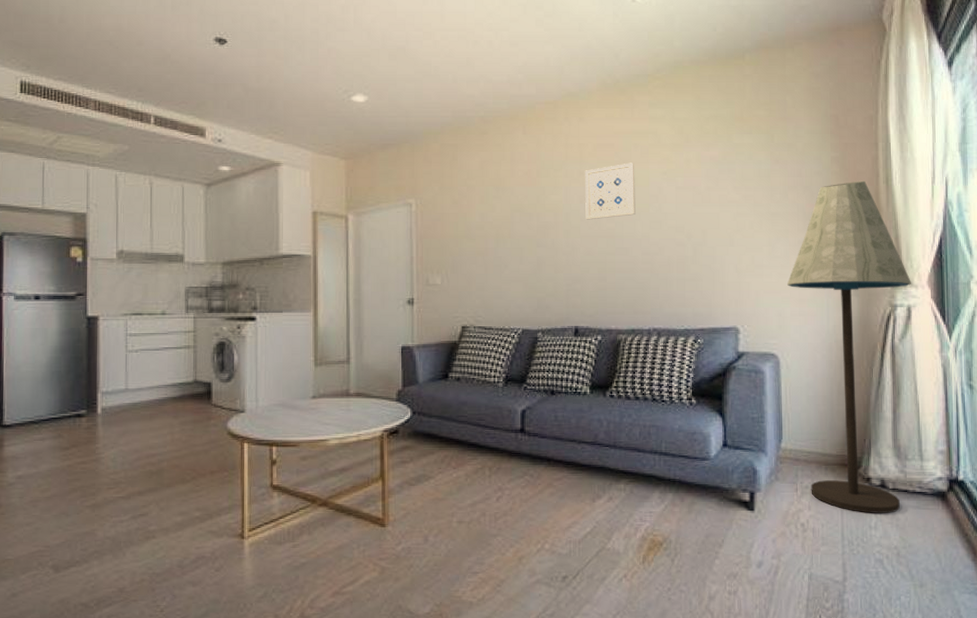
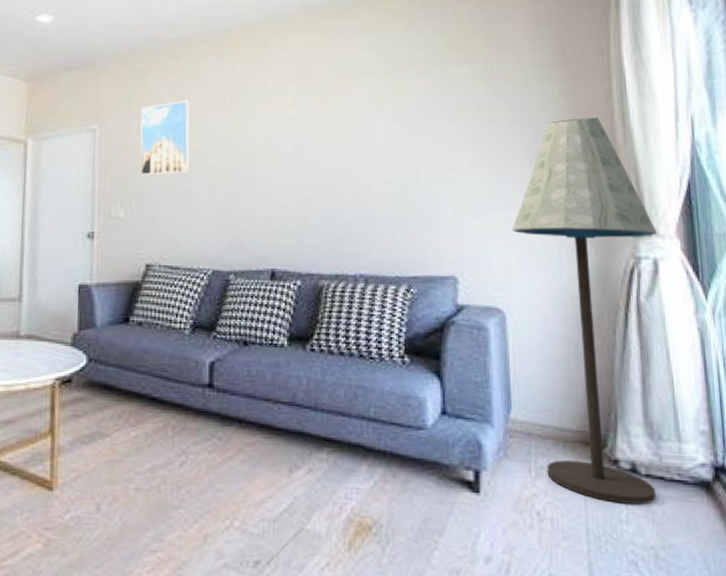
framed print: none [454,174,500,245] -> present [140,100,191,176]
wall art: present [584,162,635,220] -> none [283,91,340,152]

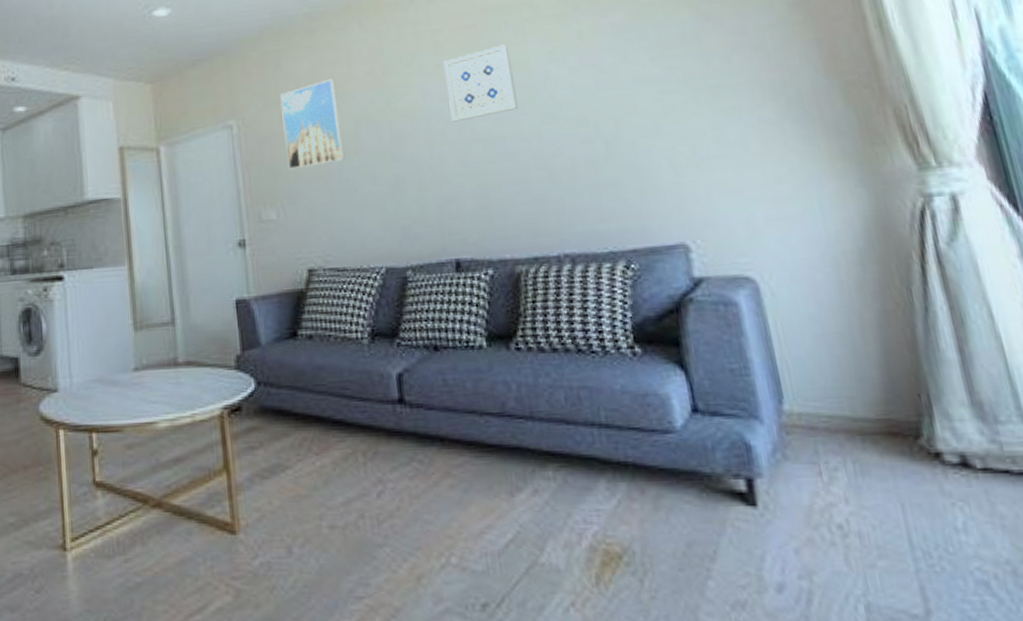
wall art: none [283,91,340,152] -> present [442,44,518,122]
floor lamp: present [511,116,658,505] -> none [750,27,1002,509]

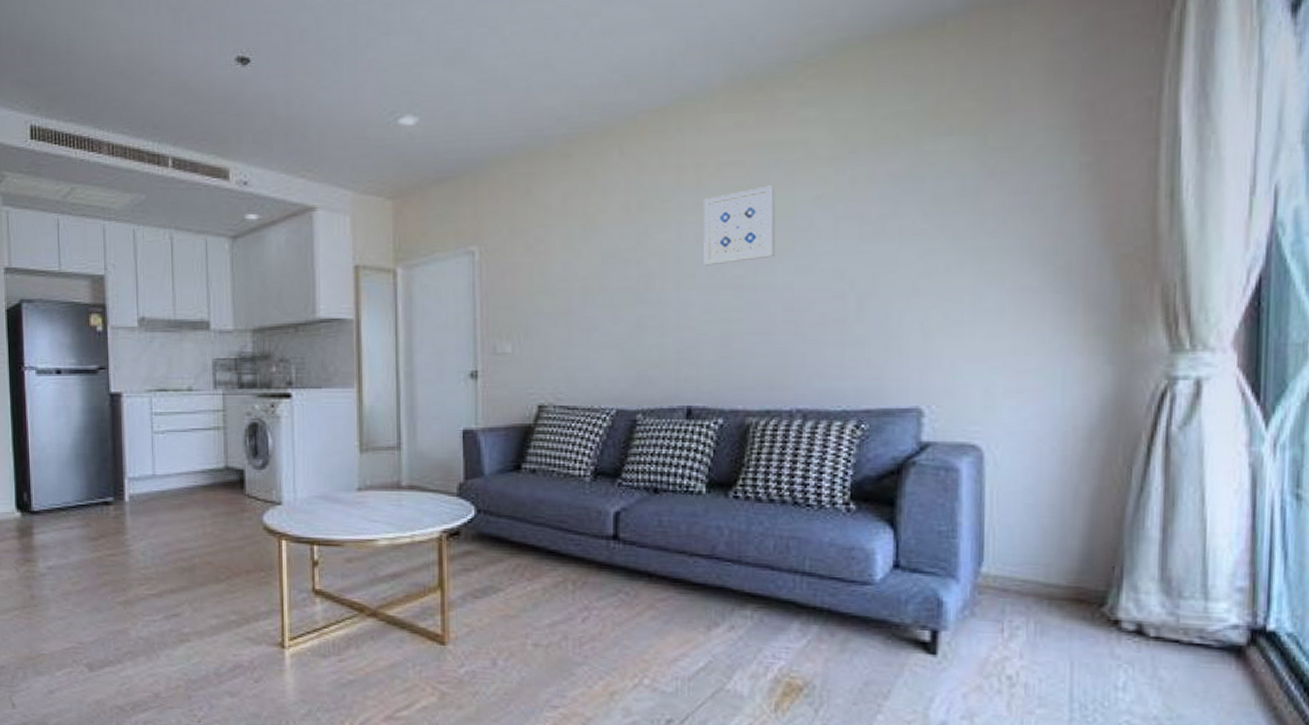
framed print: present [280,78,344,170] -> none [527,209,587,303]

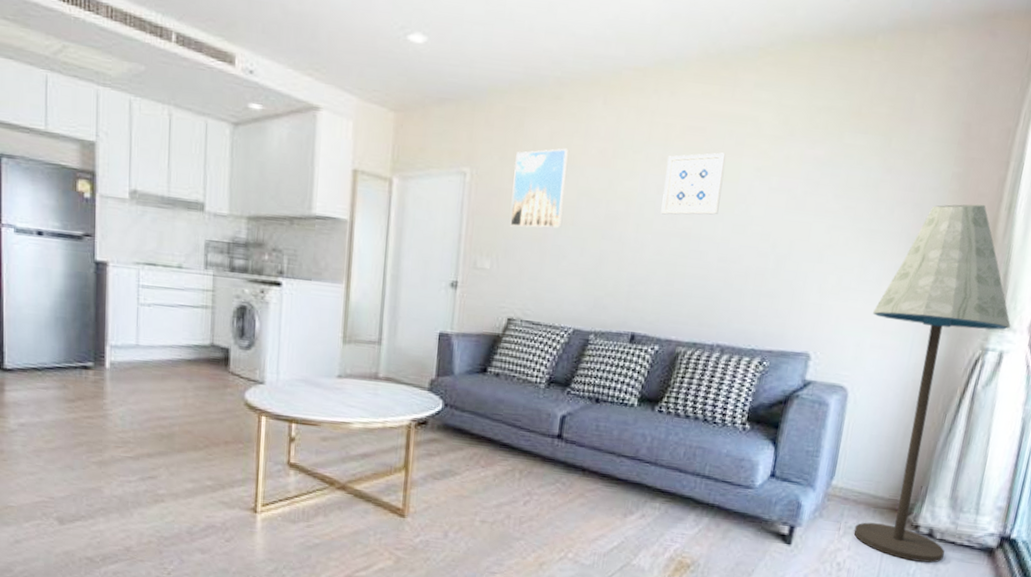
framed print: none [527,209,587,303] -> present [510,148,570,228]
floor lamp: none [999,195,1206,671] -> present [853,204,1011,563]

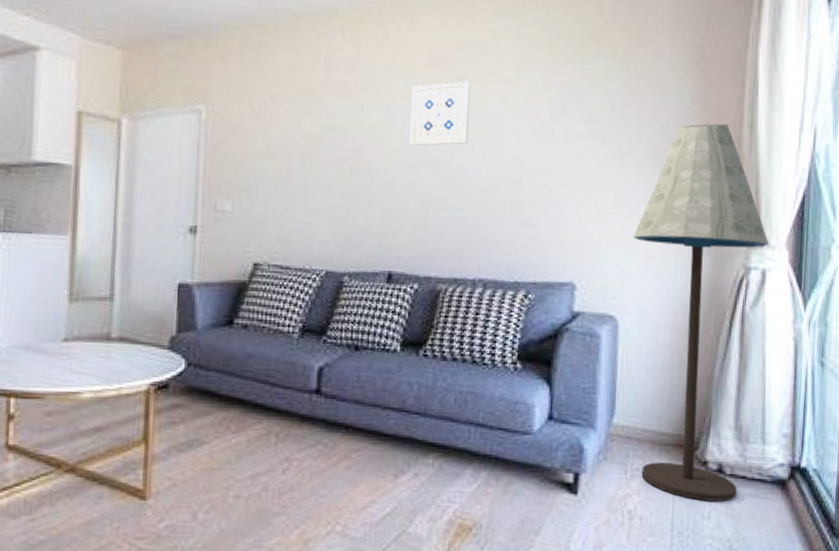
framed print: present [510,148,570,228] -> none [251,82,310,166]

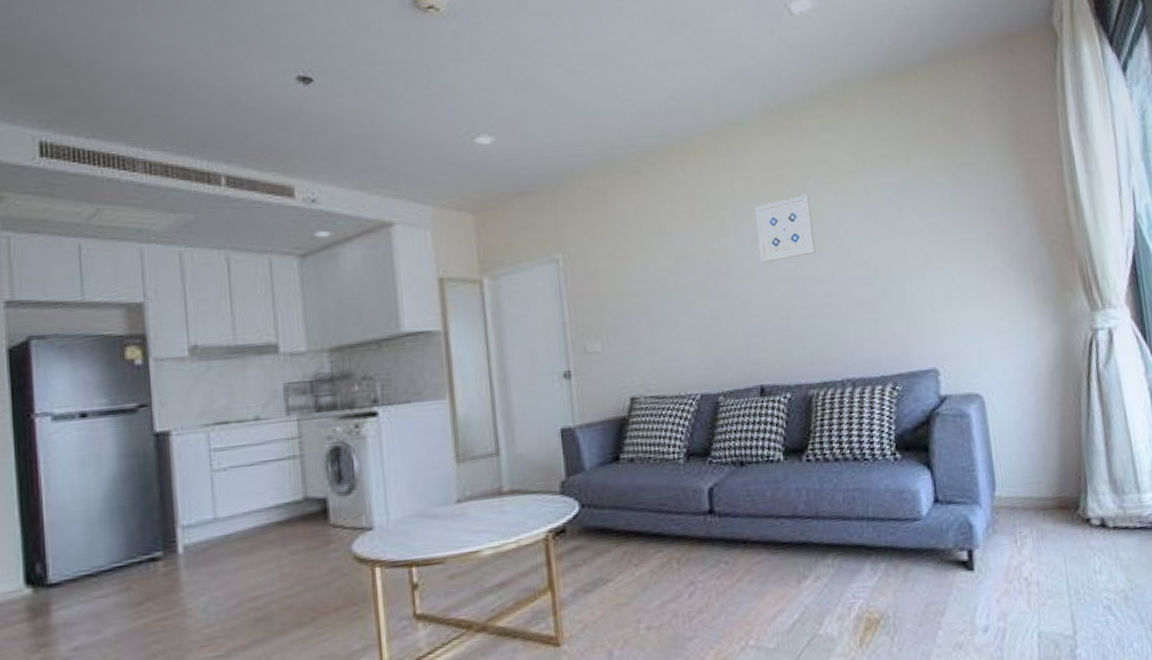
floor lamp: present [632,123,769,503] -> none [983,197,1123,558]

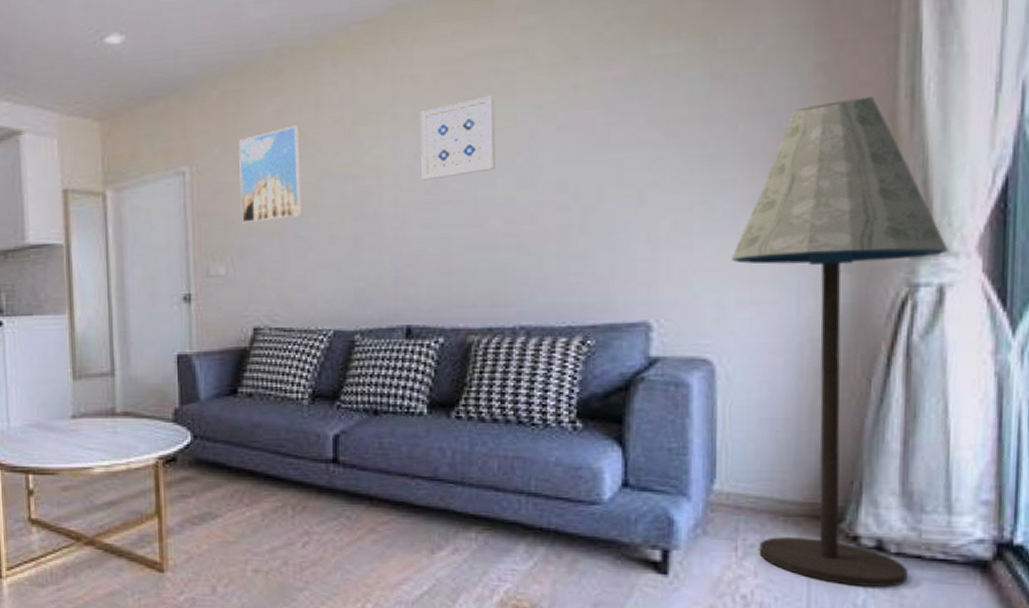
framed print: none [606,217,665,304] -> present [239,125,302,224]
floor lamp: none [983,197,1123,558] -> present [730,95,949,588]

